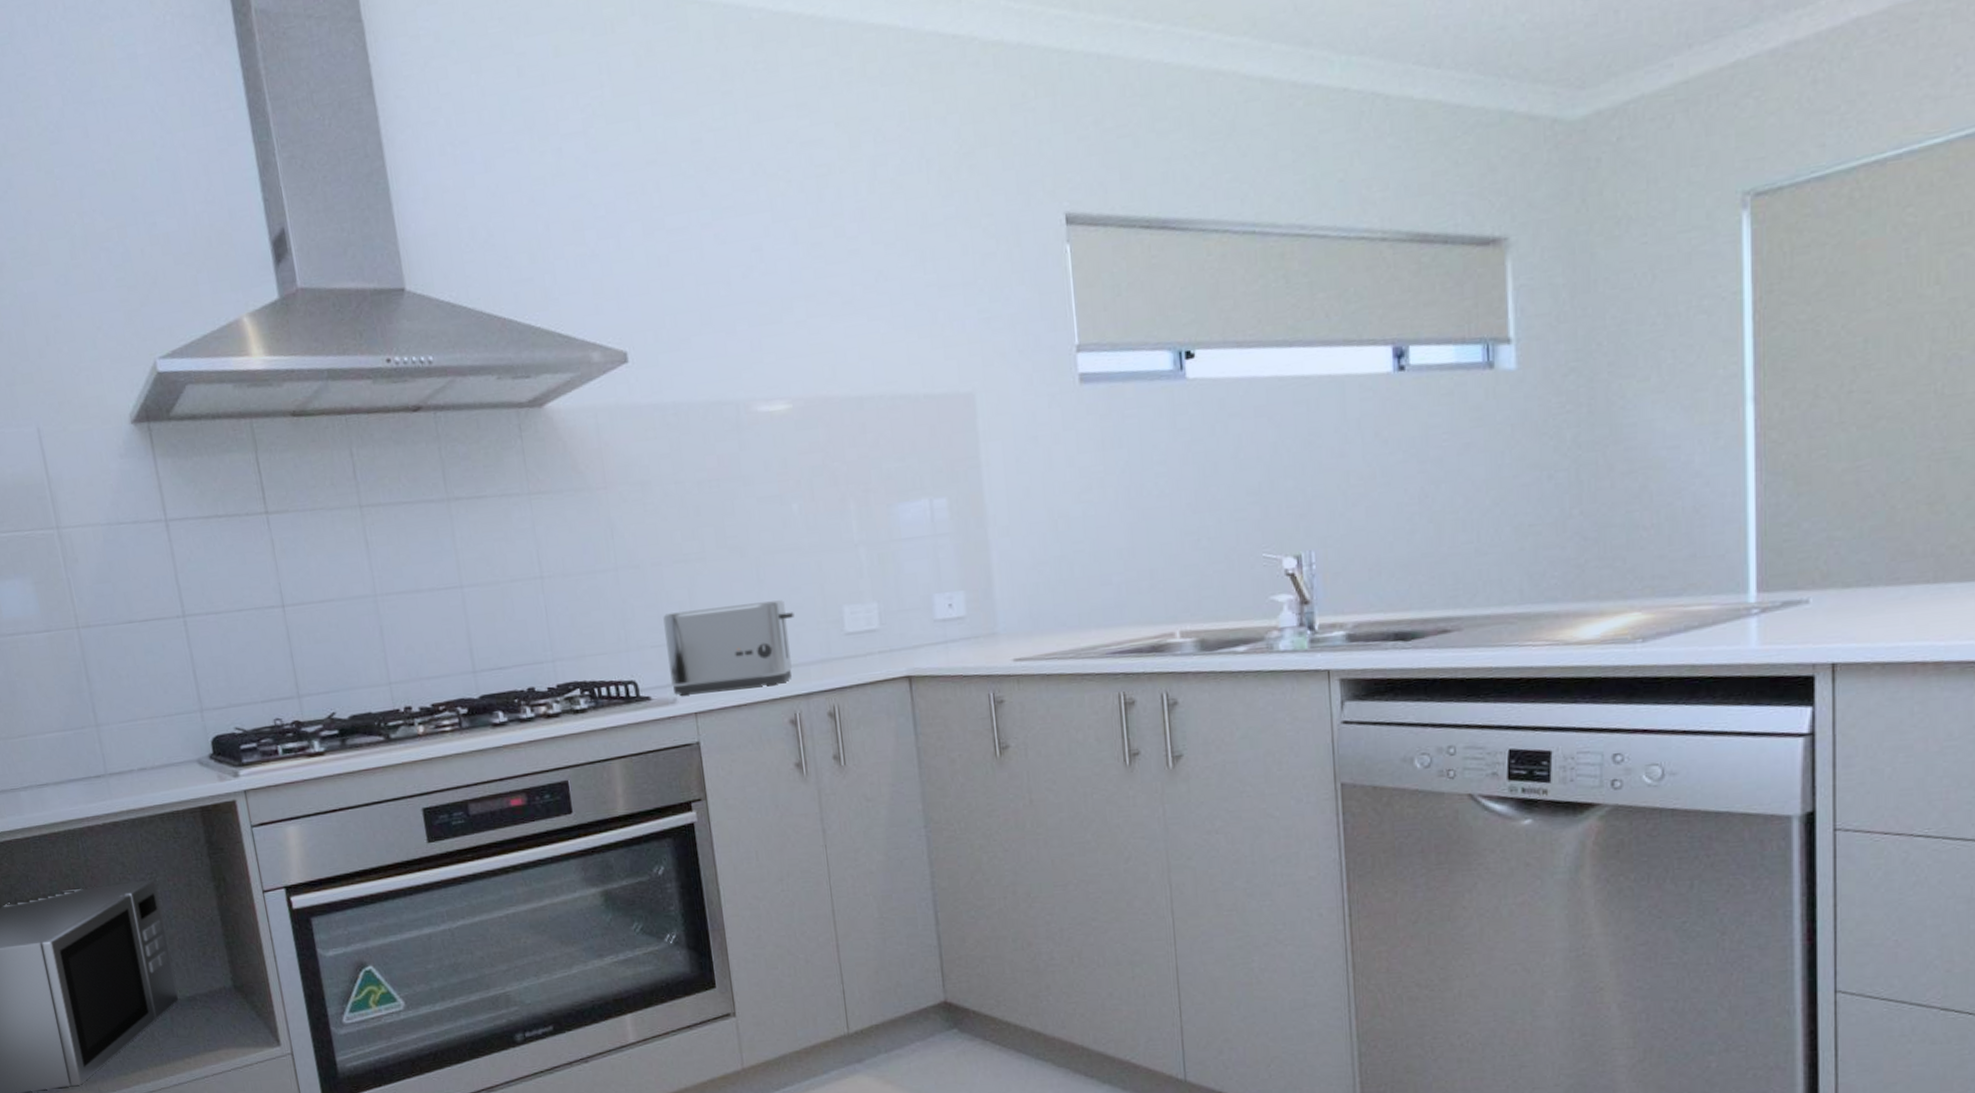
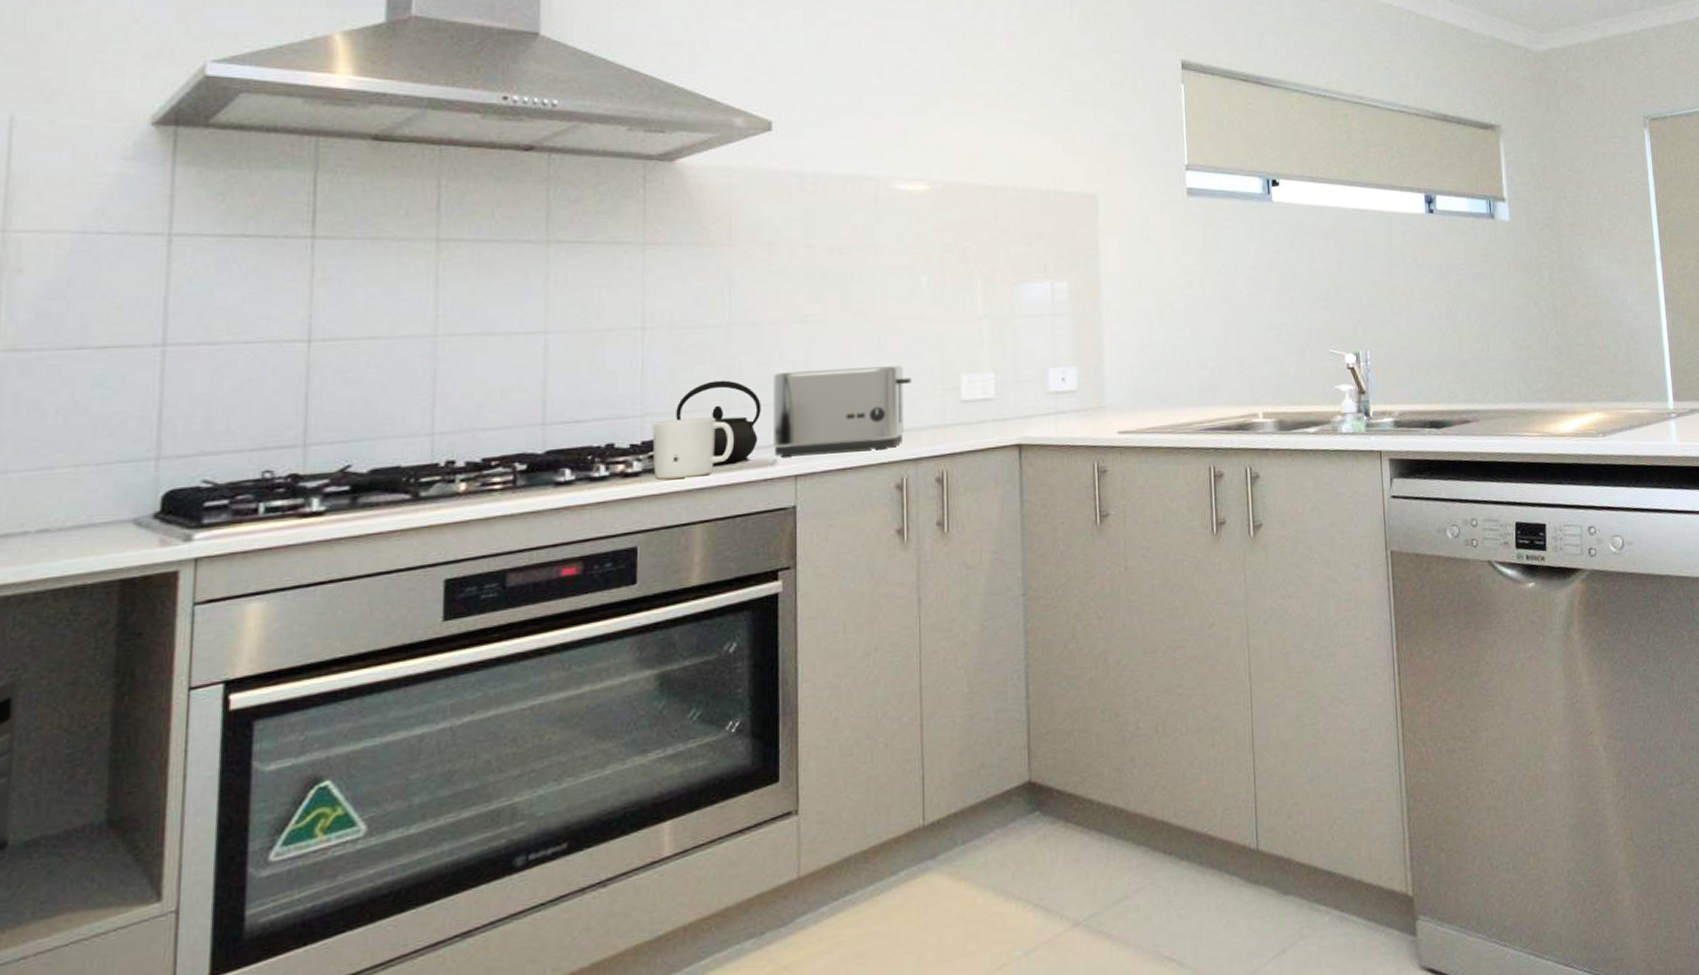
mug: none [563,659,637,720] -> present [652,417,735,480]
kettle: none [581,623,658,706] -> present [676,380,761,467]

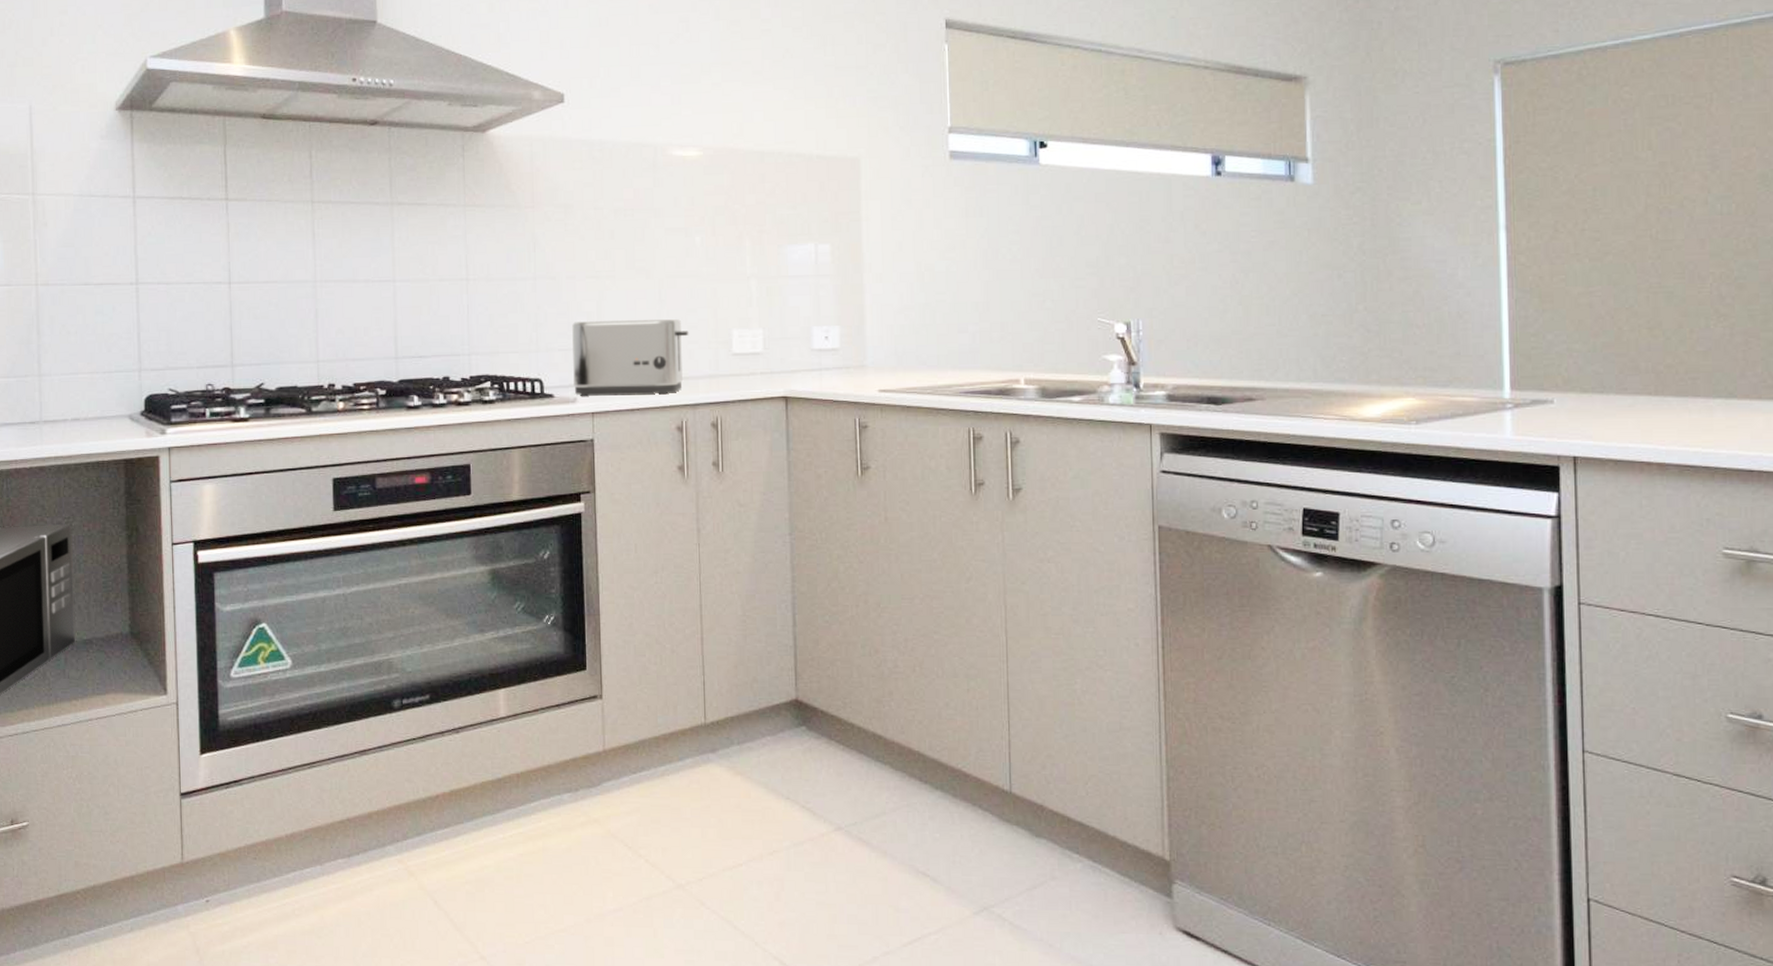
mug: present [652,417,735,480] -> none [477,358,543,410]
kettle: present [676,380,761,467] -> none [495,326,563,401]

